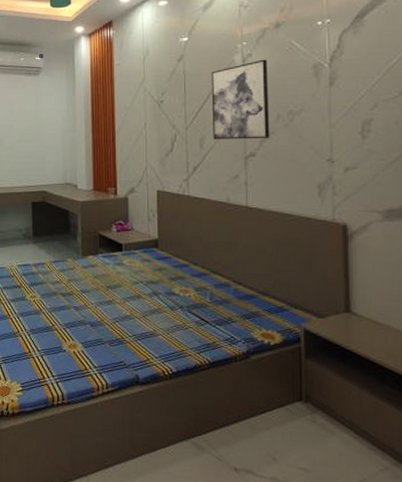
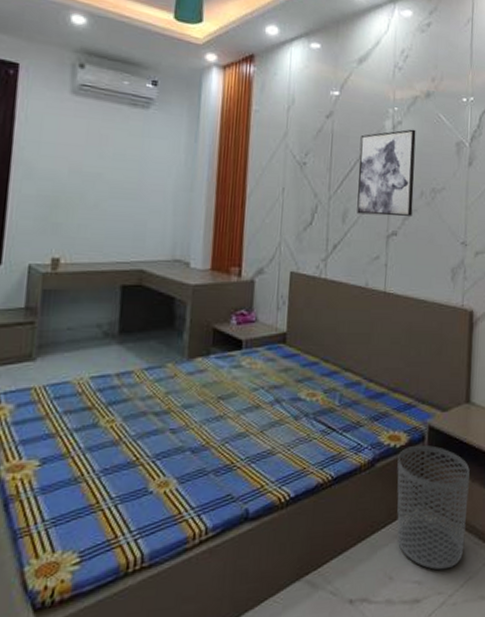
waste bin: none [273,345,356,465] -> present [397,445,470,570]

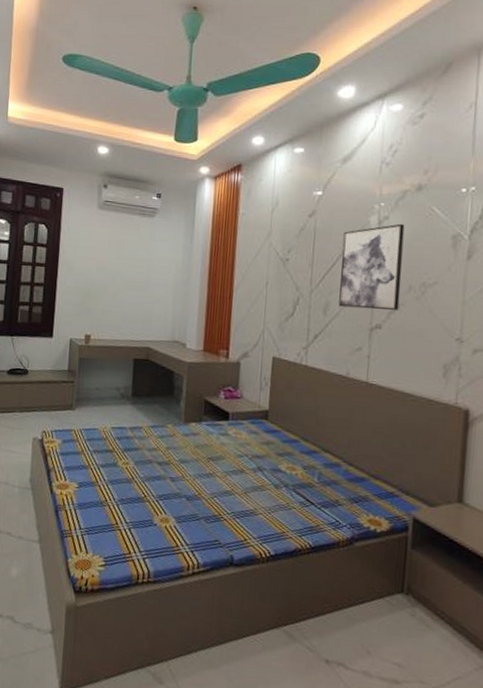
waste bin: present [397,445,470,570] -> none [376,533,461,662]

